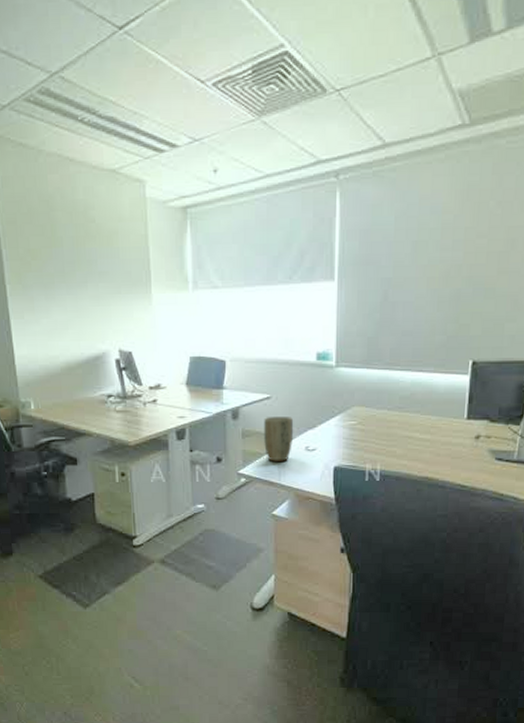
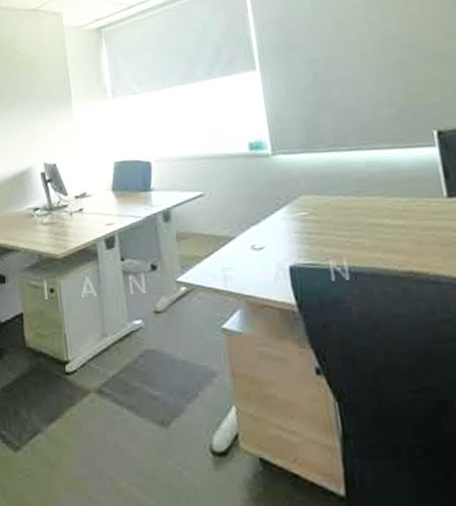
plant pot: present [264,417,294,461] -> none [199,213,236,265]

